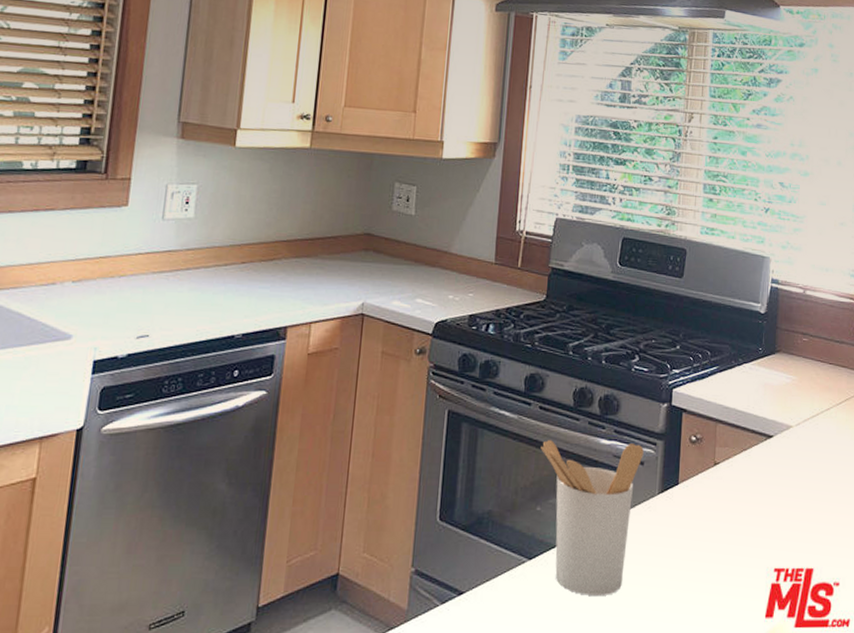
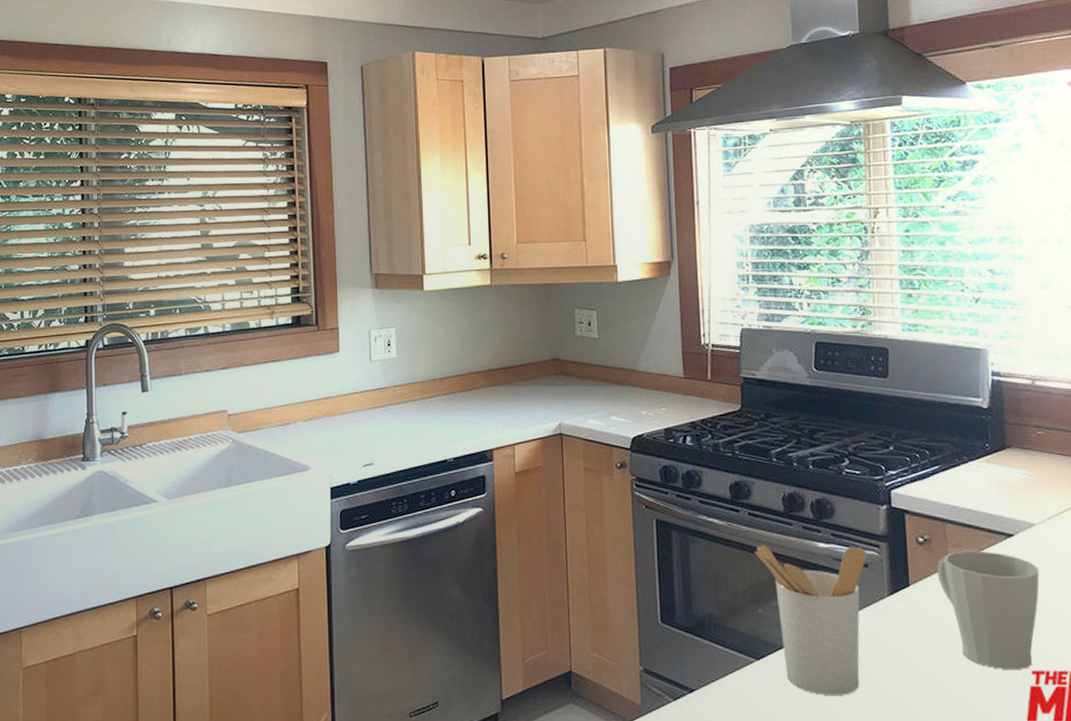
mug: none [704,450,790,567] -> present [936,550,1039,669]

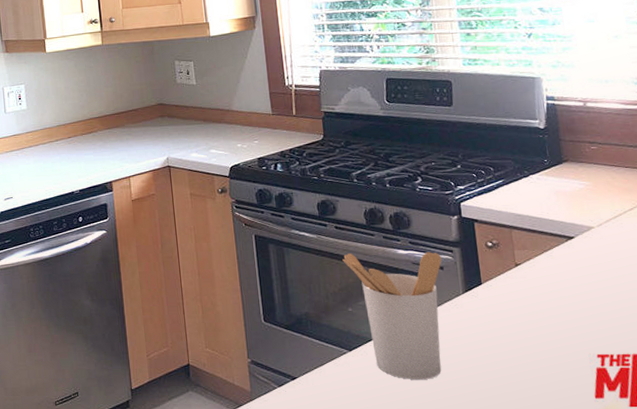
mug: present [936,550,1039,669] -> none [505,252,600,354]

